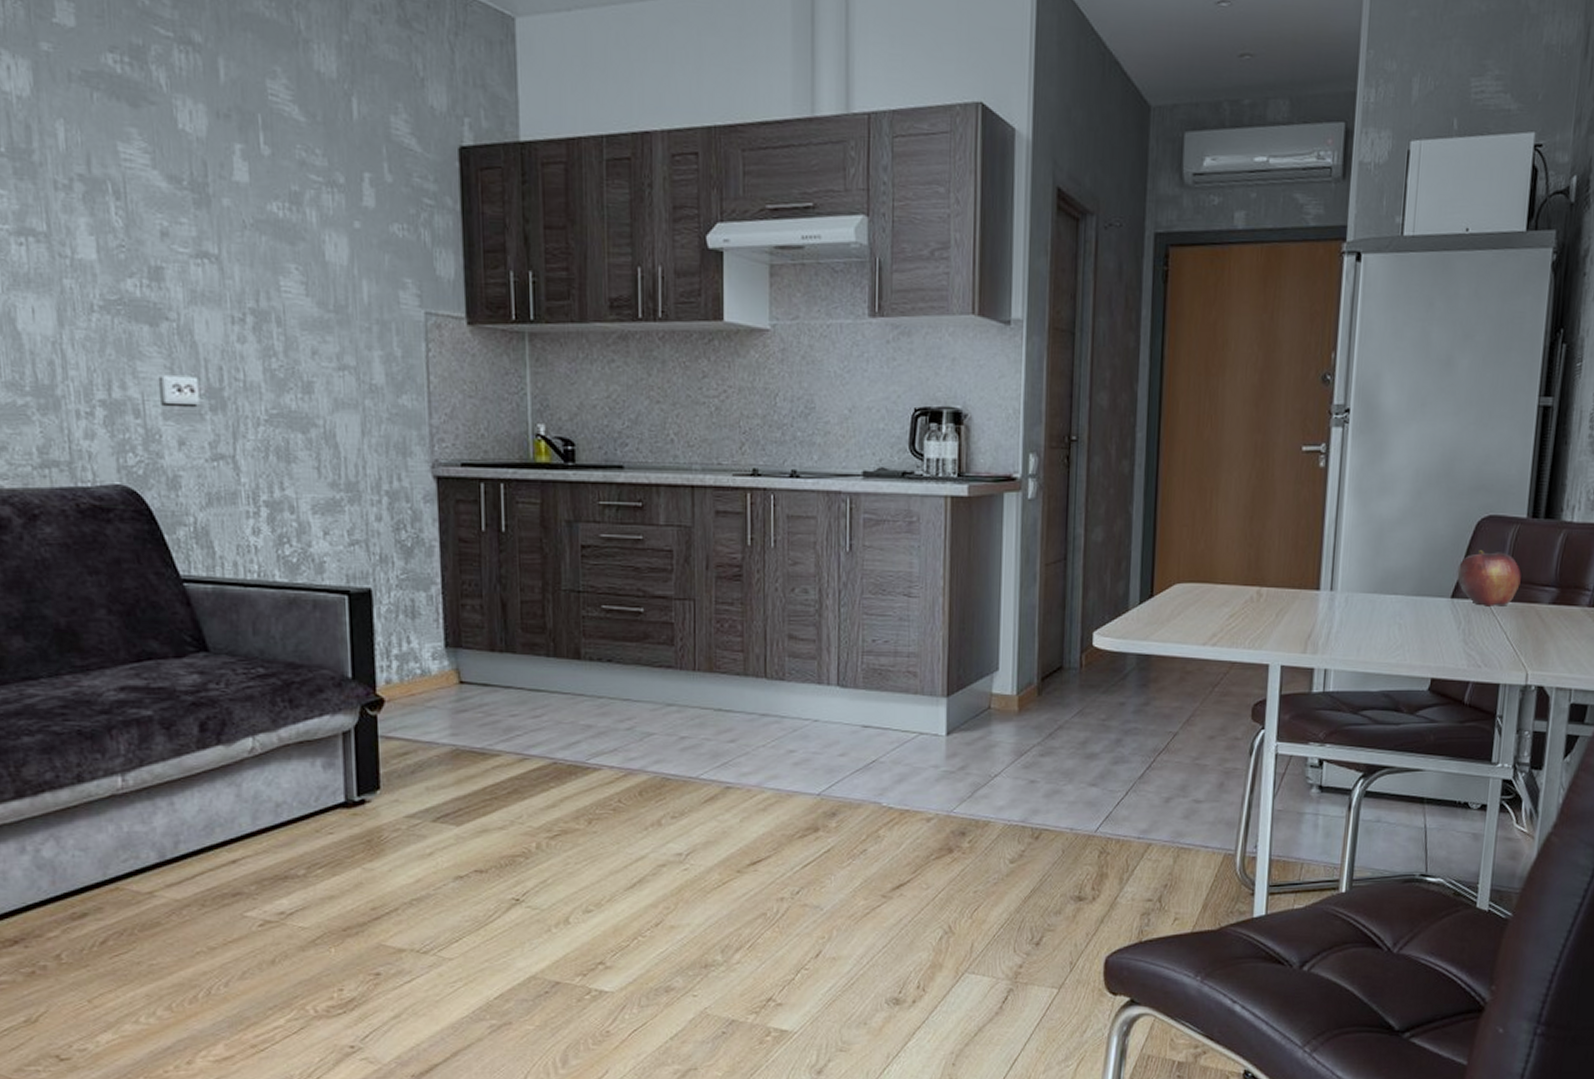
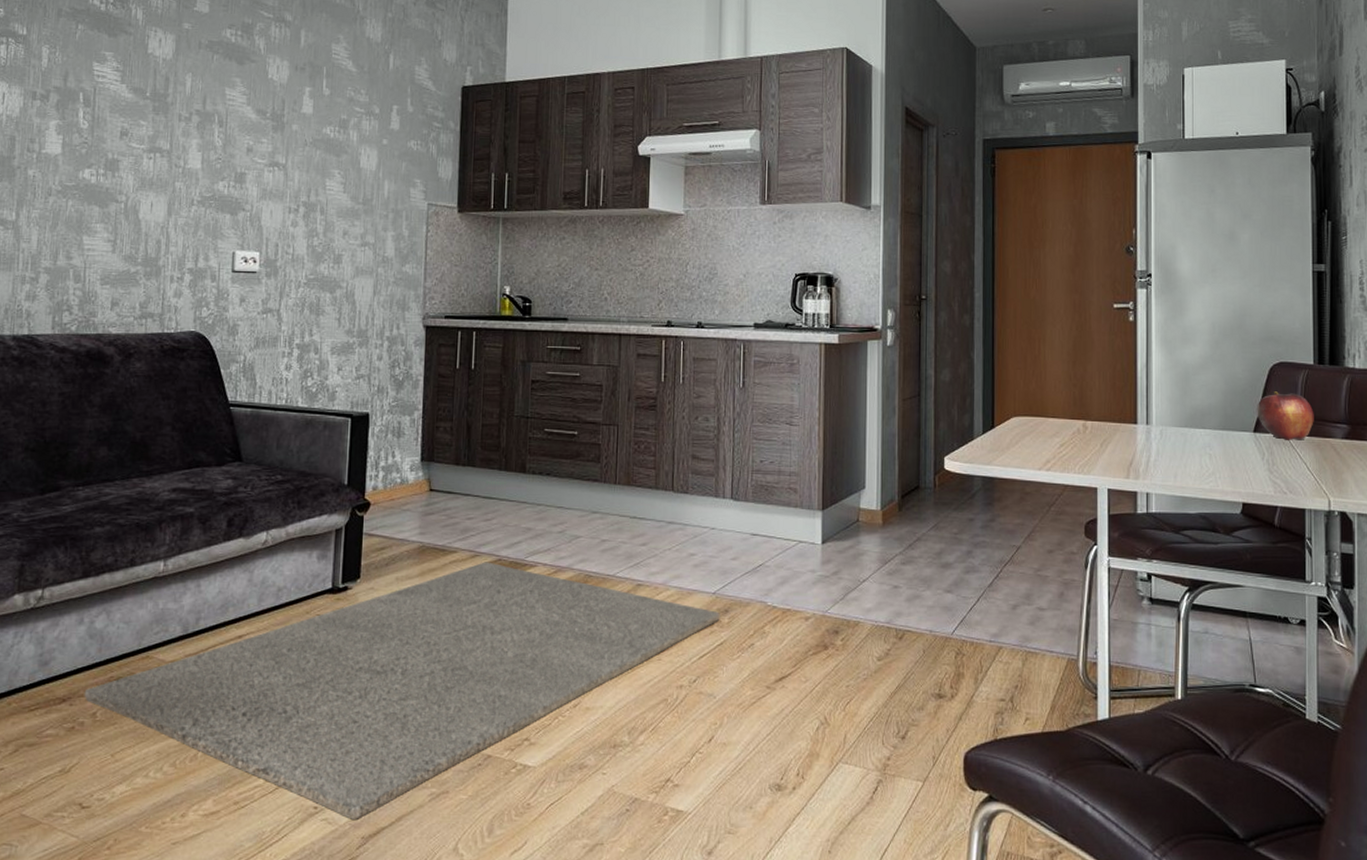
rug: none [41,766,827,1057] -> present [84,562,720,819]

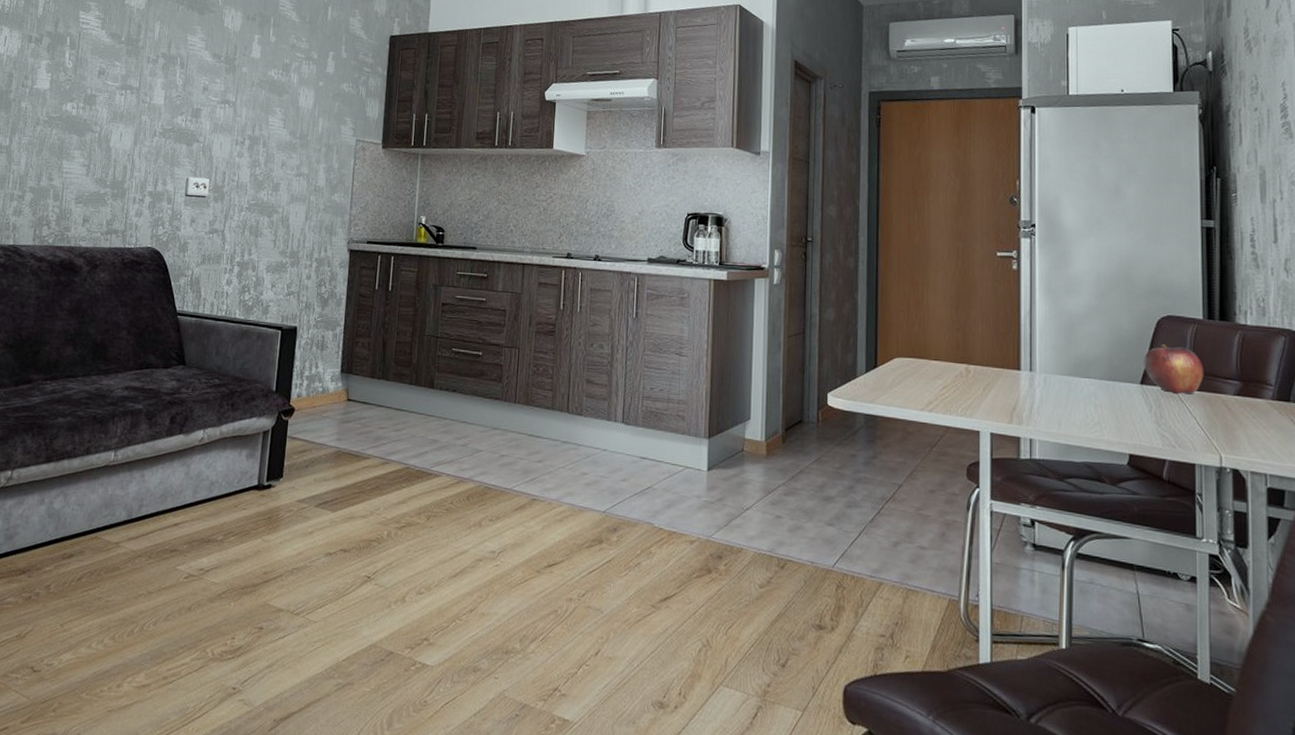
rug: present [84,562,720,819] -> none [41,469,609,703]

